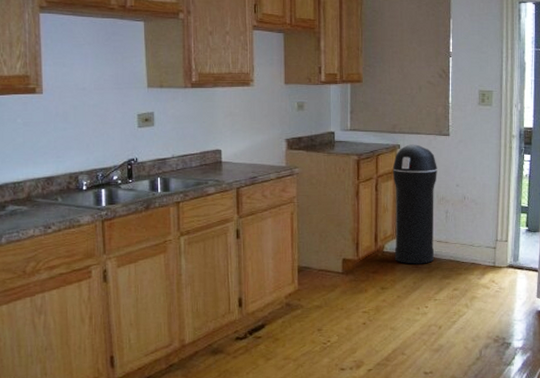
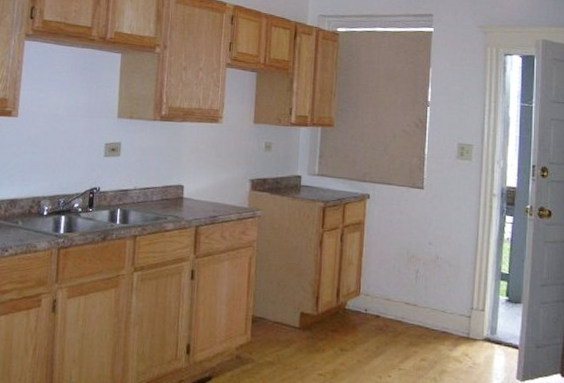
trash can: present [392,144,437,264] -> none [357,195,409,327]

